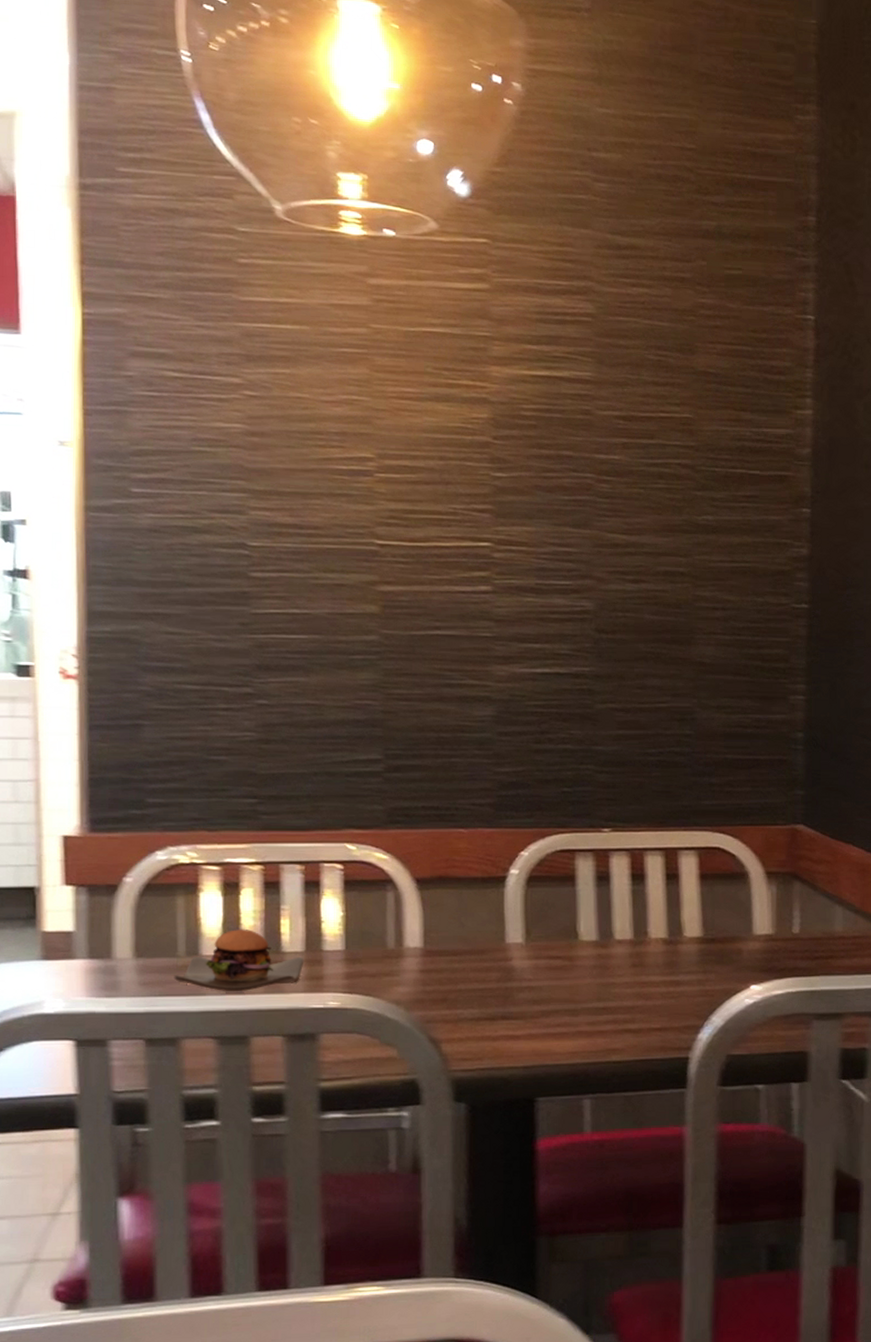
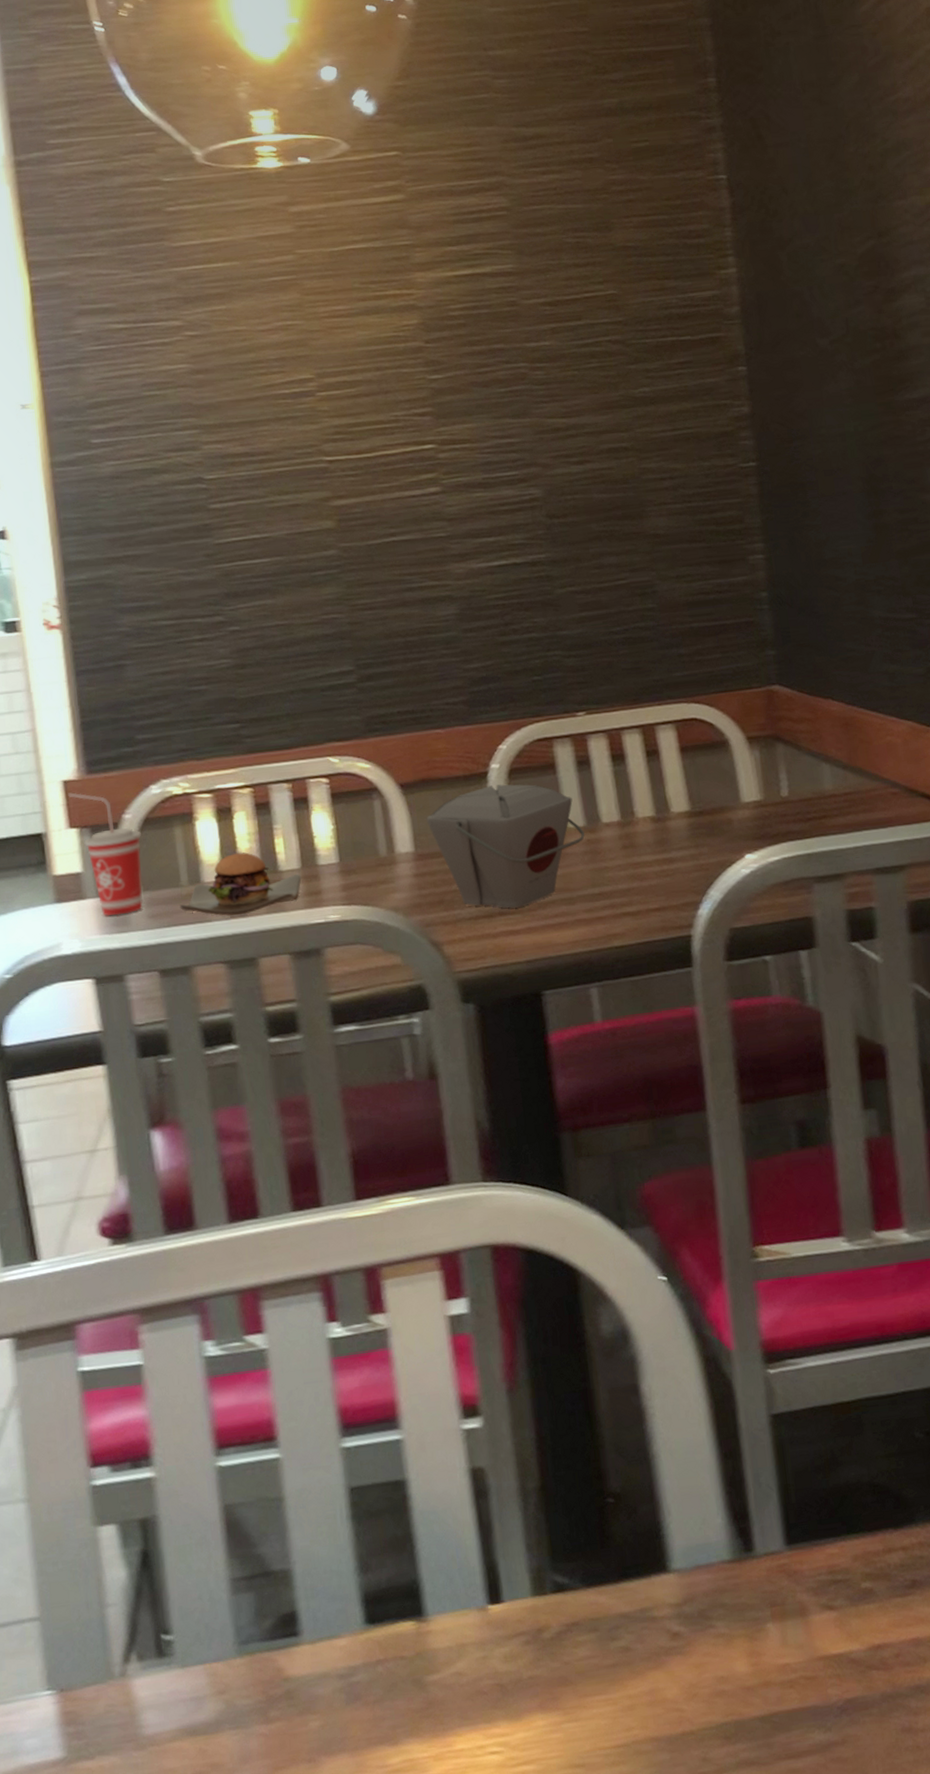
beverage cup: none [67,849,141,979] -> present [68,792,143,917]
takeout container: none [439,891,596,1013] -> present [426,784,585,908]

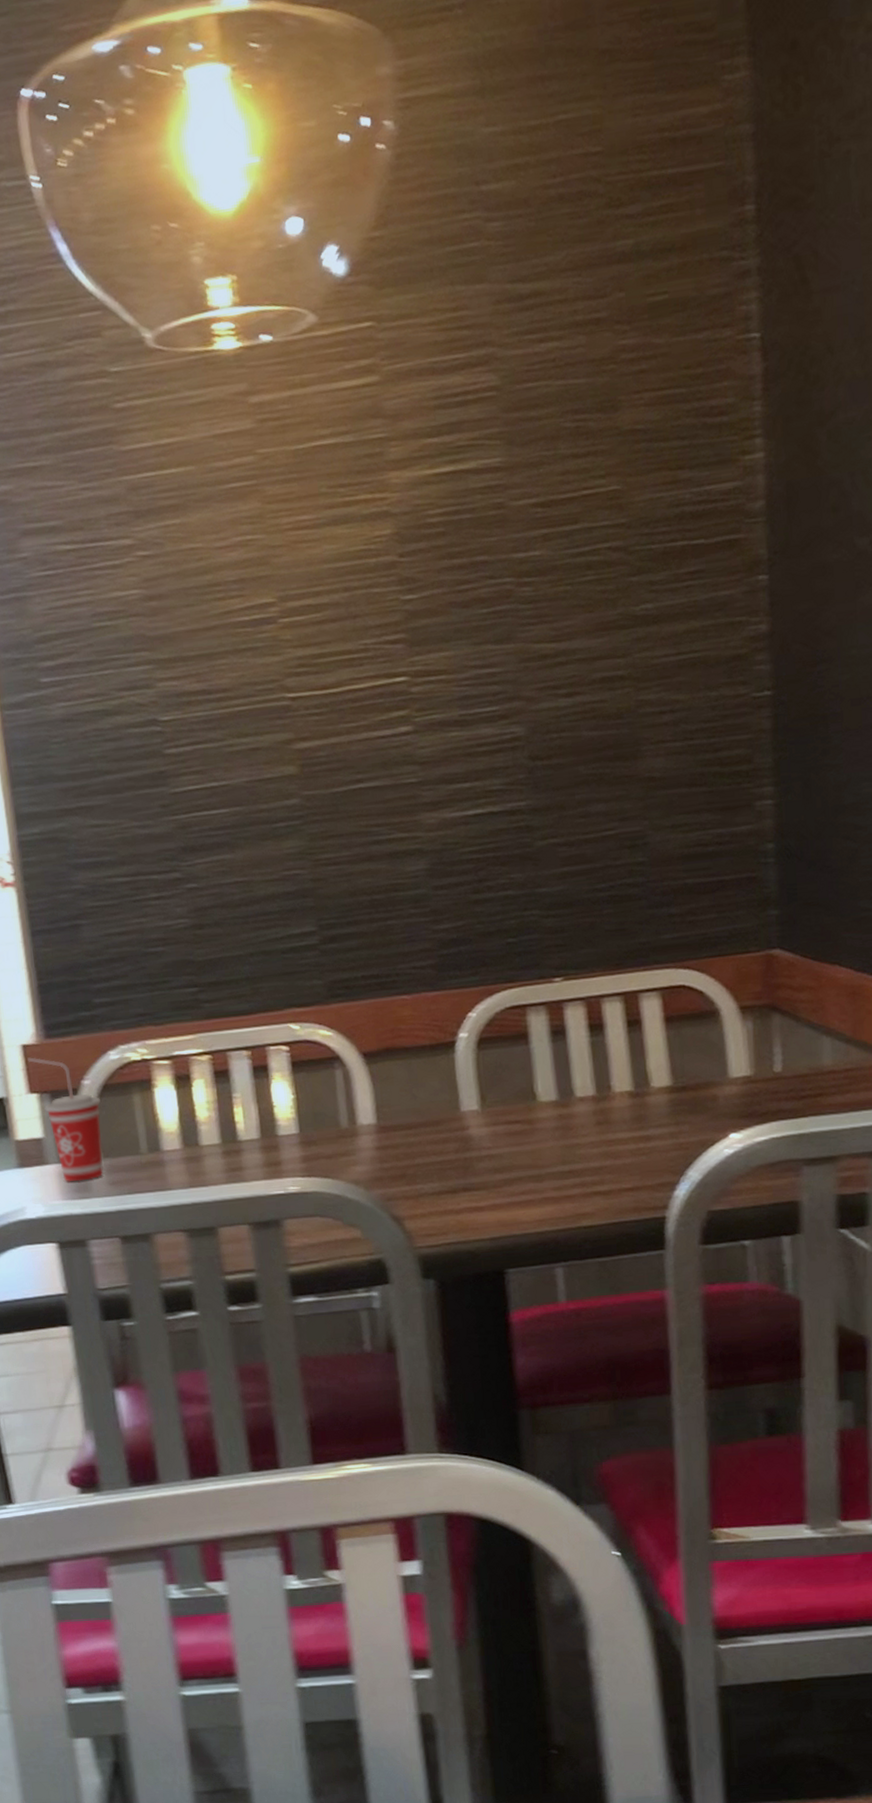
burger: present [179,852,301,916] -> none [139,1121,260,1185]
takeout container: present [426,784,585,908] -> none [389,1054,556,1184]

